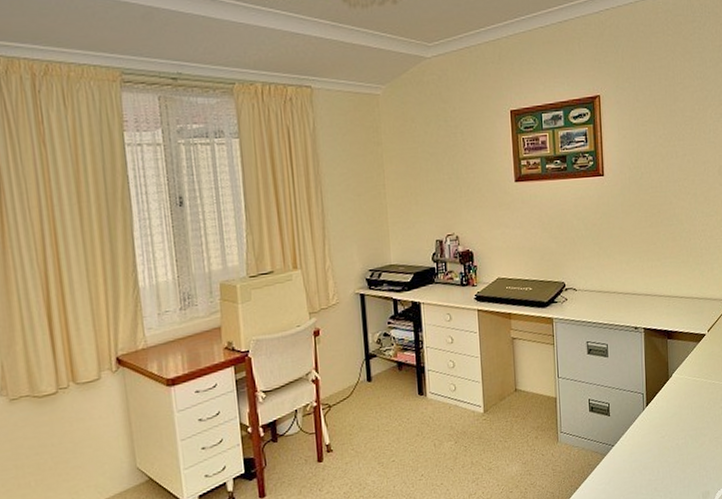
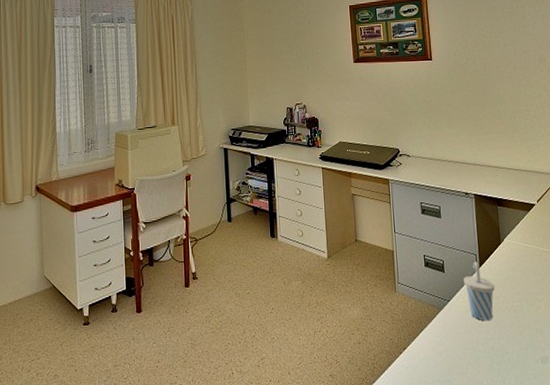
cup: none [629,401,660,463] -> present [464,261,495,321]

